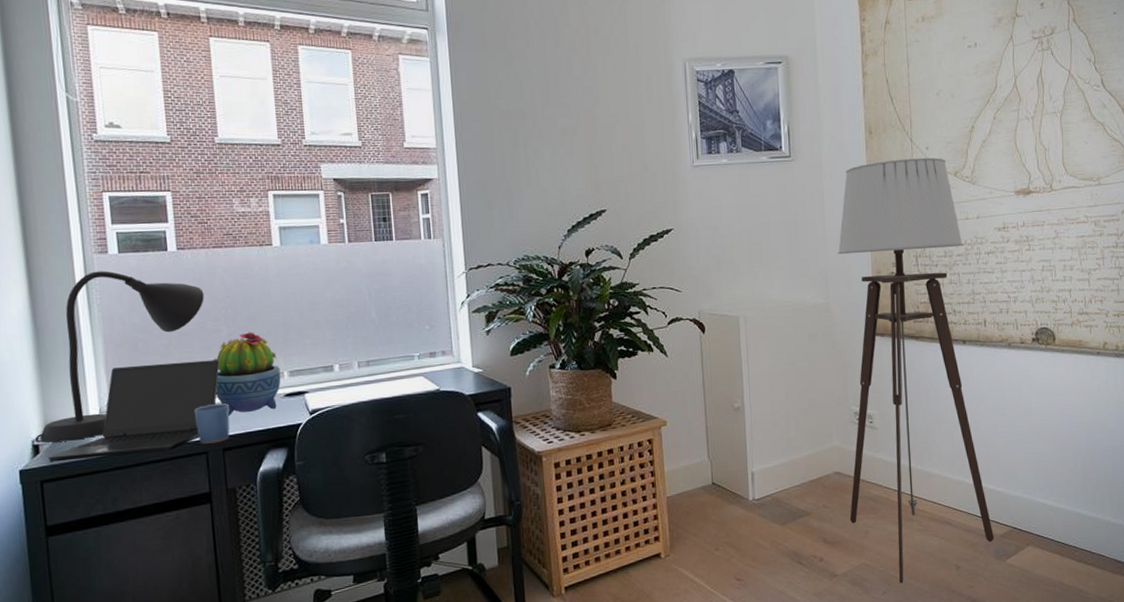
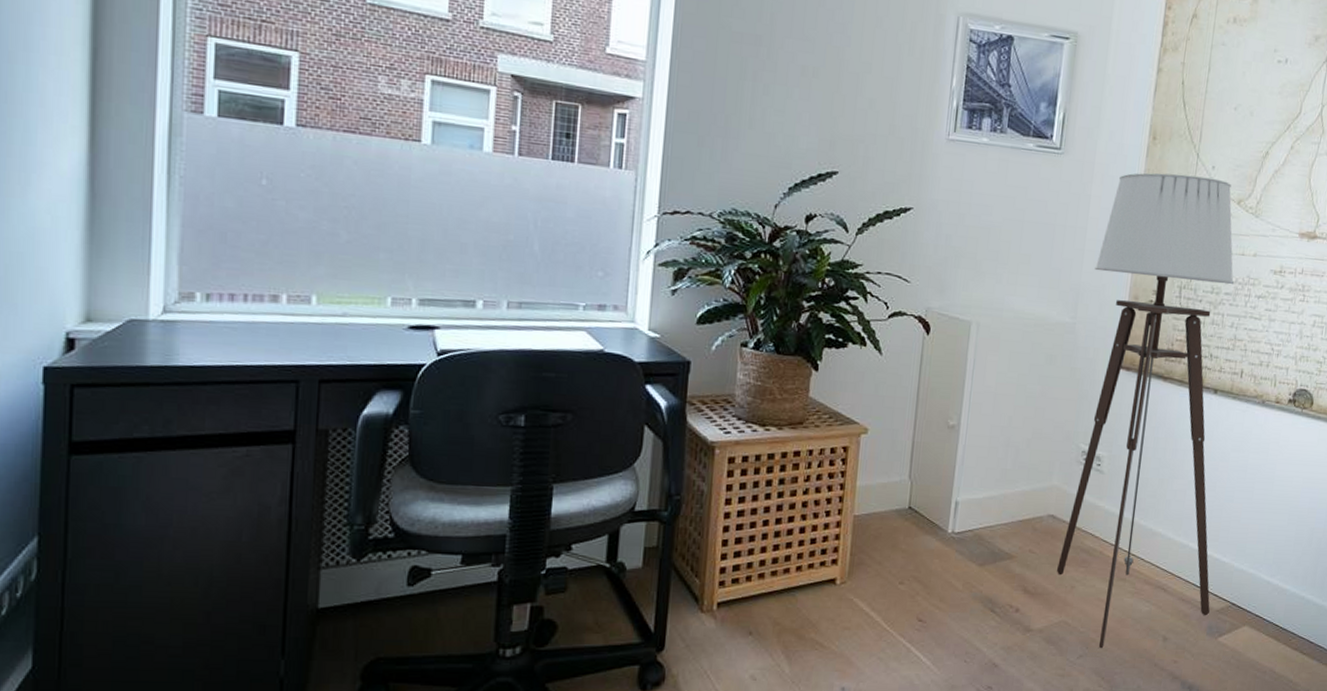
desk lamp: present [35,271,204,444] -> none [70,133,323,341]
laptop: present [49,359,220,462] -> none [86,258,331,373]
mug: present [194,403,230,444] -> none [288,323,335,372]
potted cactus: present [214,332,281,416] -> none [320,243,408,343]

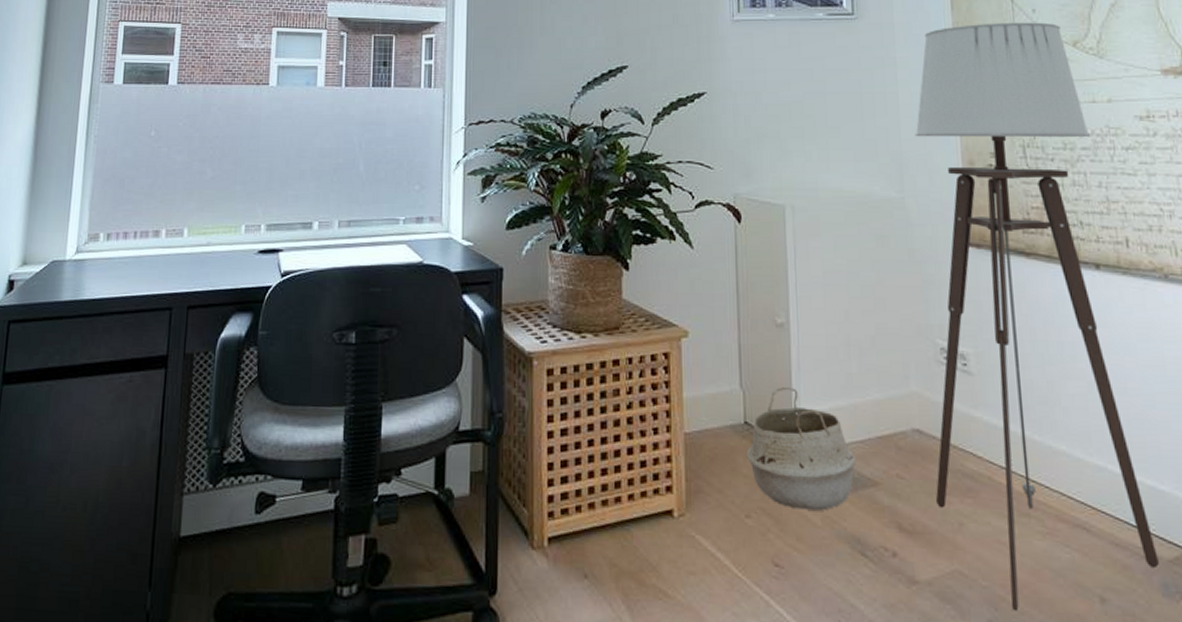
woven basket: none [906,479,999,578] -> present [746,387,857,511]

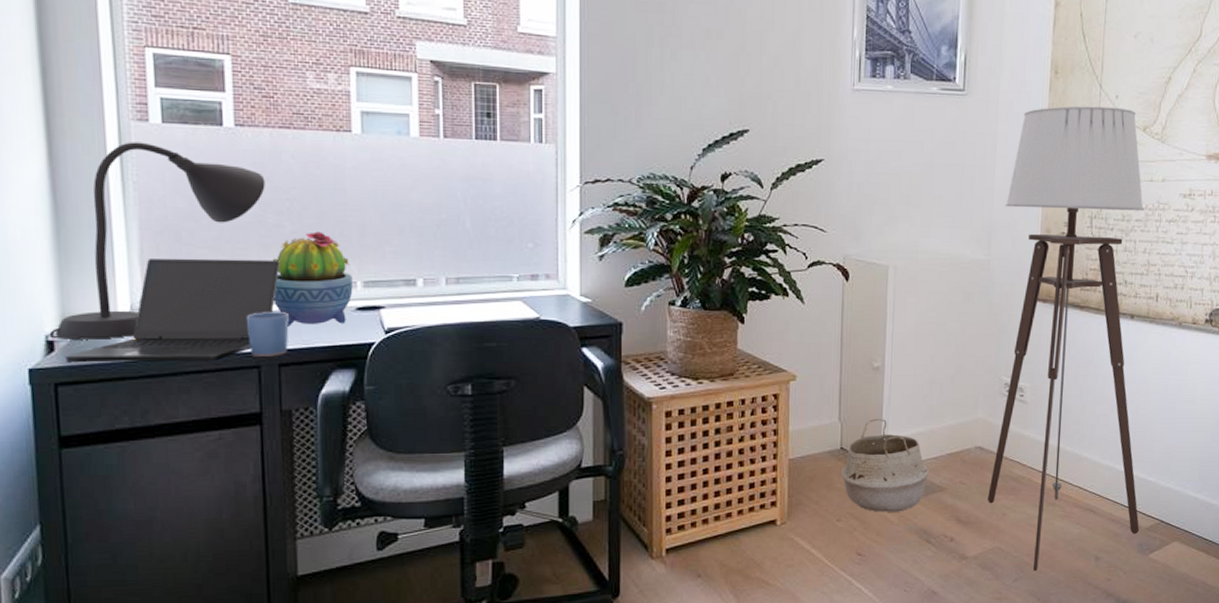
desk lamp: none [11,101,195,280] -> present [49,142,265,341]
laptop: none [20,203,199,303] -> present [66,258,280,363]
mug: none [165,254,201,299] -> present [246,312,289,357]
potted cactus: none [190,177,258,269] -> present [273,231,353,327]

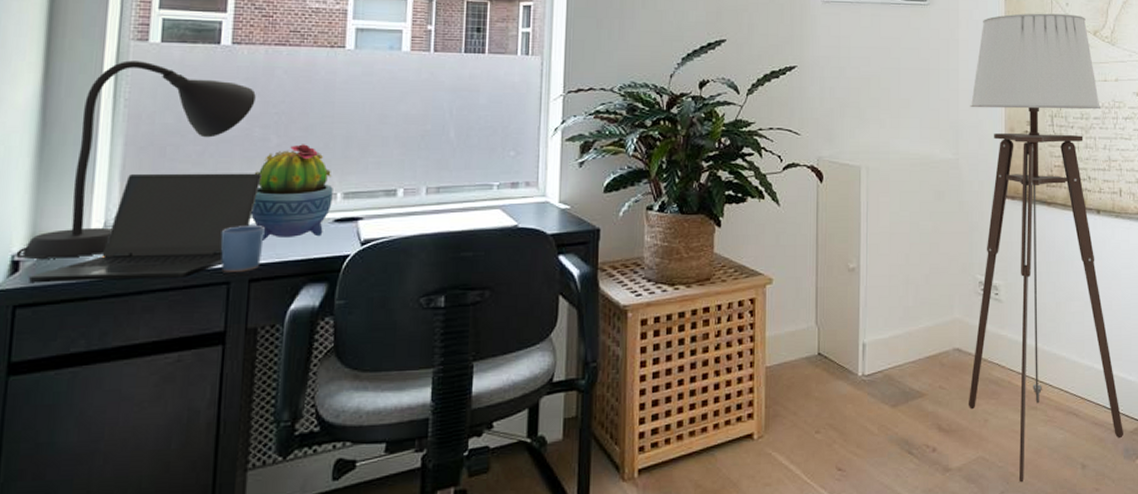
woven basket: present [840,419,930,512] -> none [818,322,909,422]

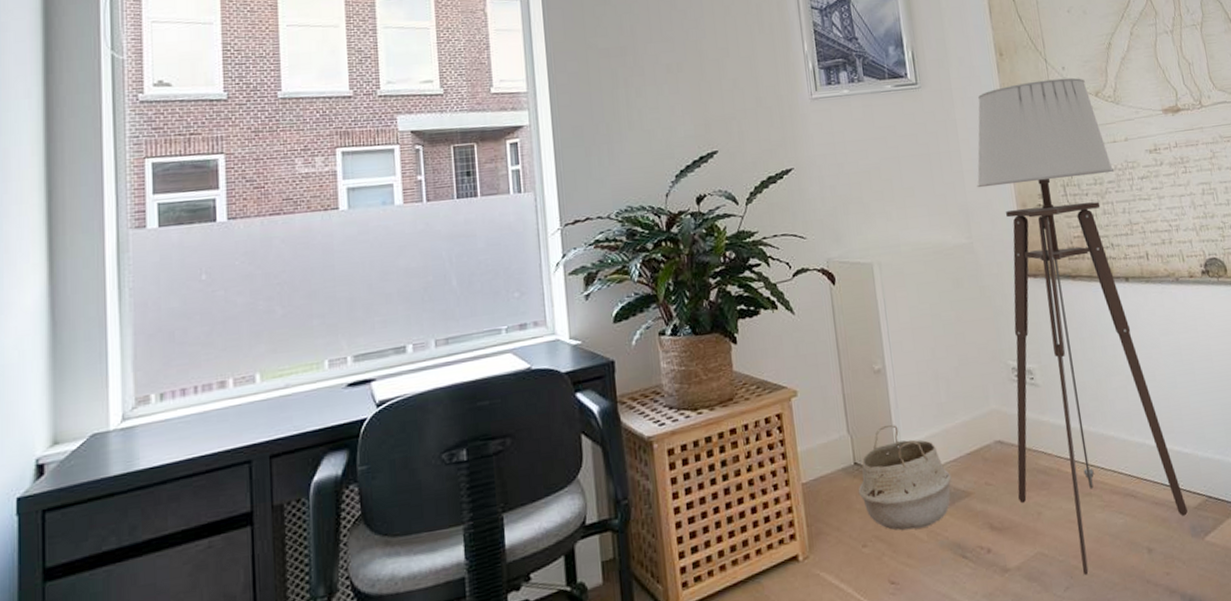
desk lamp: present [15,60,256,260] -> none [40,248,257,462]
laptop: present [29,173,262,283] -> none [55,346,271,486]
mug: present [221,226,265,272] -> none [237,399,280,451]
potted cactus: present [251,144,333,240] -> none [264,311,344,414]
woven basket: none [818,322,909,422] -> present [858,425,952,531]

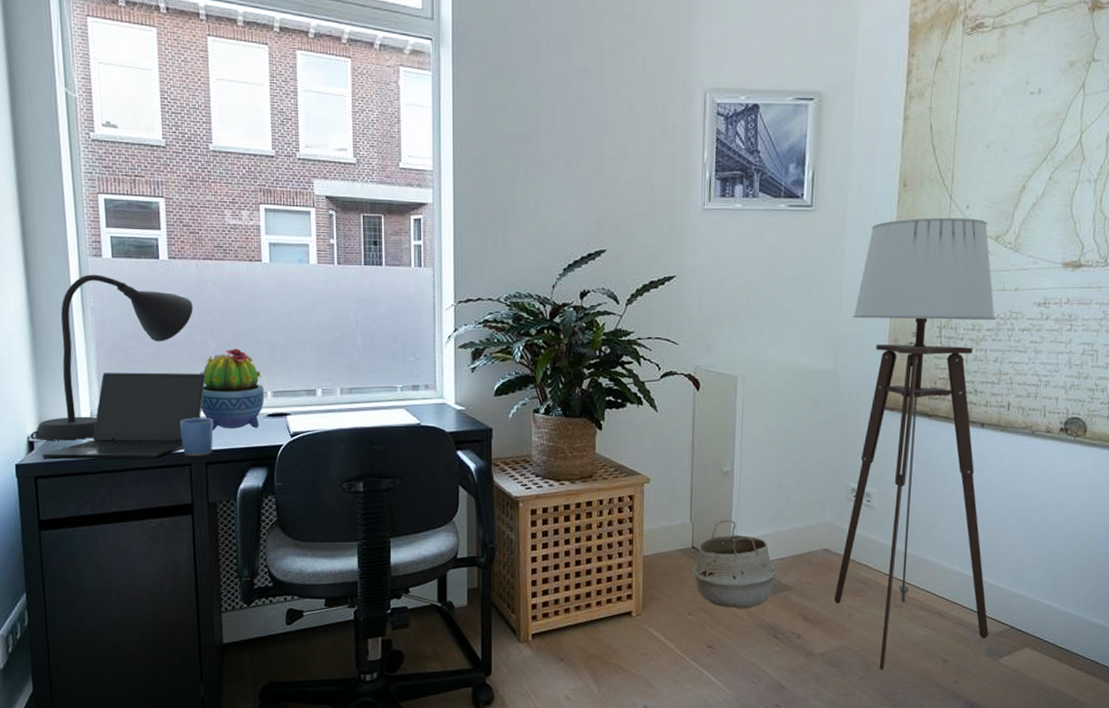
desk lamp: none [40,248,257,462] -> present [30,274,193,441]
laptop: none [55,346,271,486] -> present [43,372,206,460]
mug: none [237,399,280,451] -> present [179,418,214,456]
potted cactus: none [264,311,344,414] -> present [200,348,264,431]

